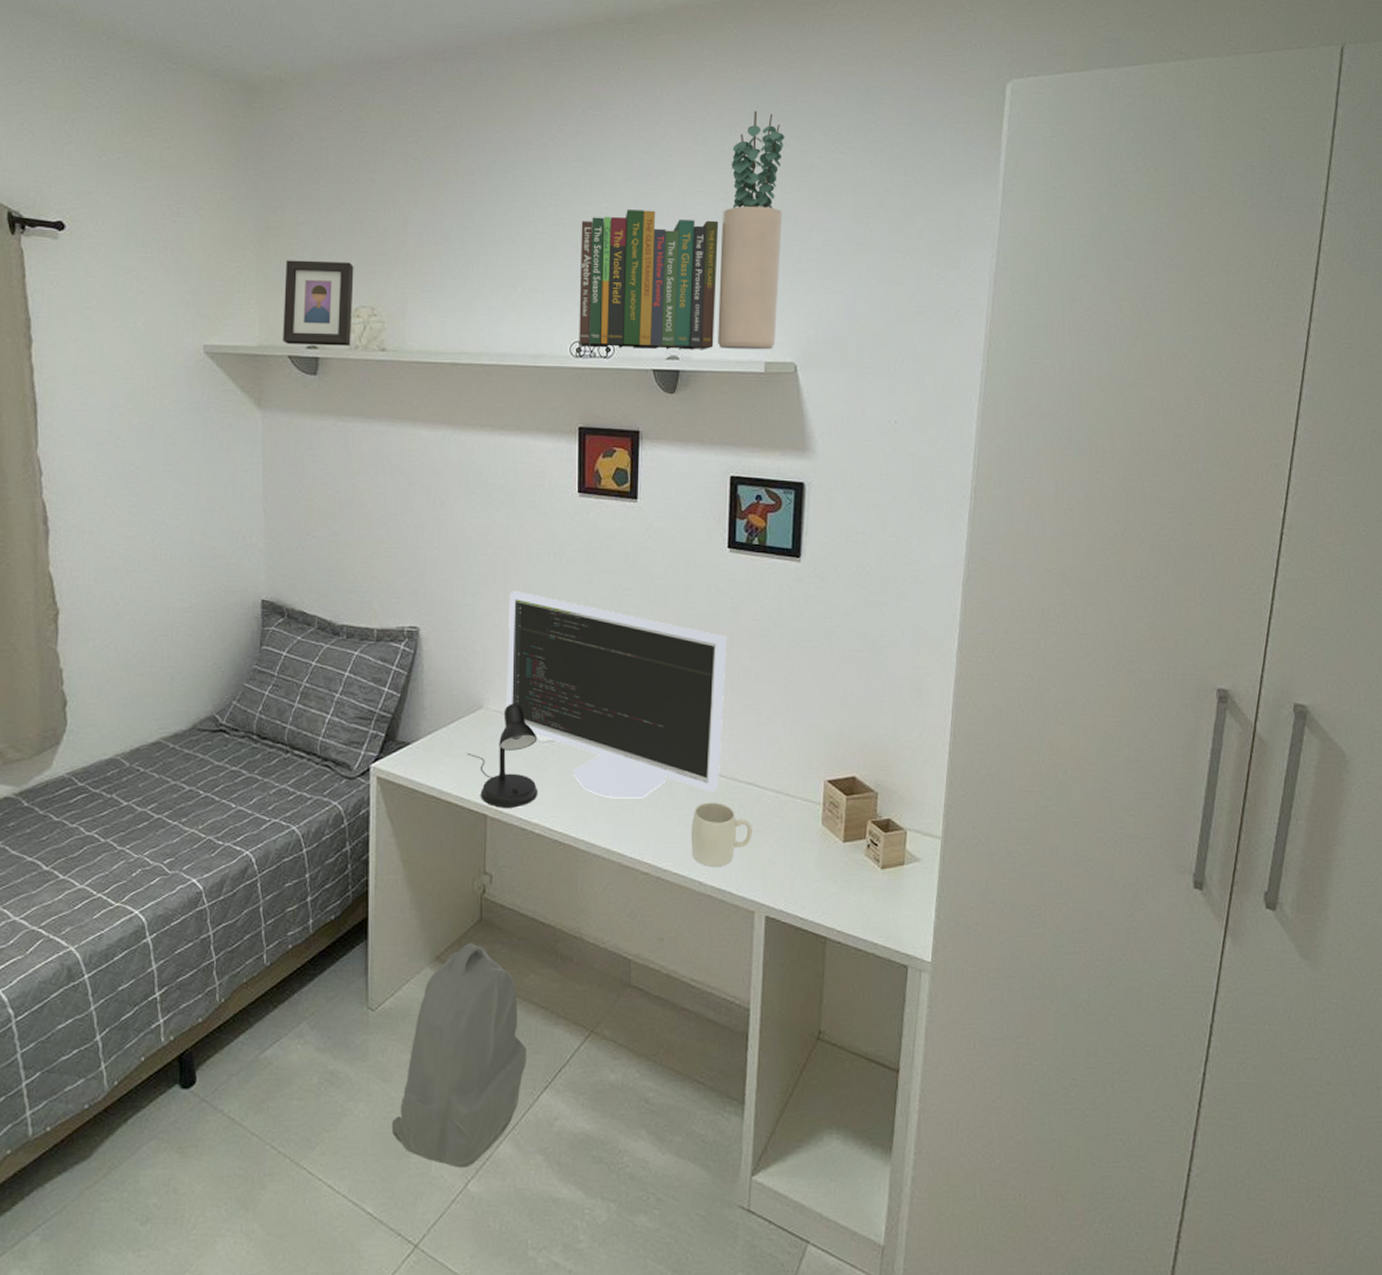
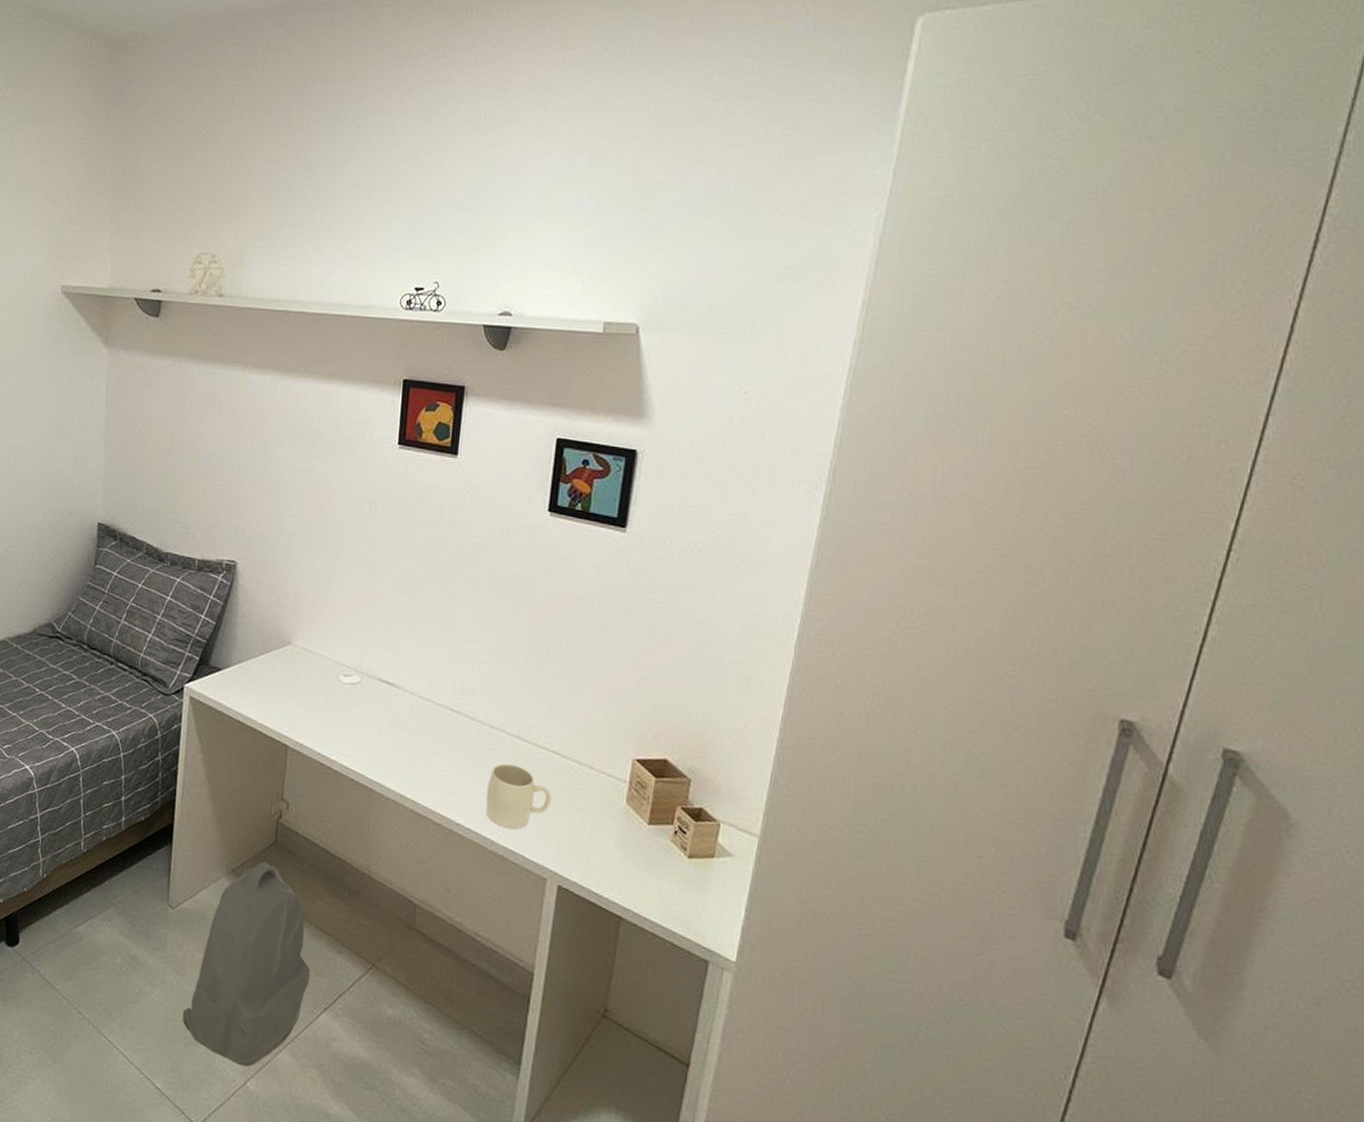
picture frame: present [283,260,354,346] -> none [131,208,199,291]
desk lamp: present [467,704,538,808] -> none [273,643,341,743]
computer monitor: present [506,591,728,799] -> none [313,535,541,755]
books: present [579,210,719,350] -> none [409,161,566,307]
vase: present [718,111,785,350] -> none [554,56,647,309]

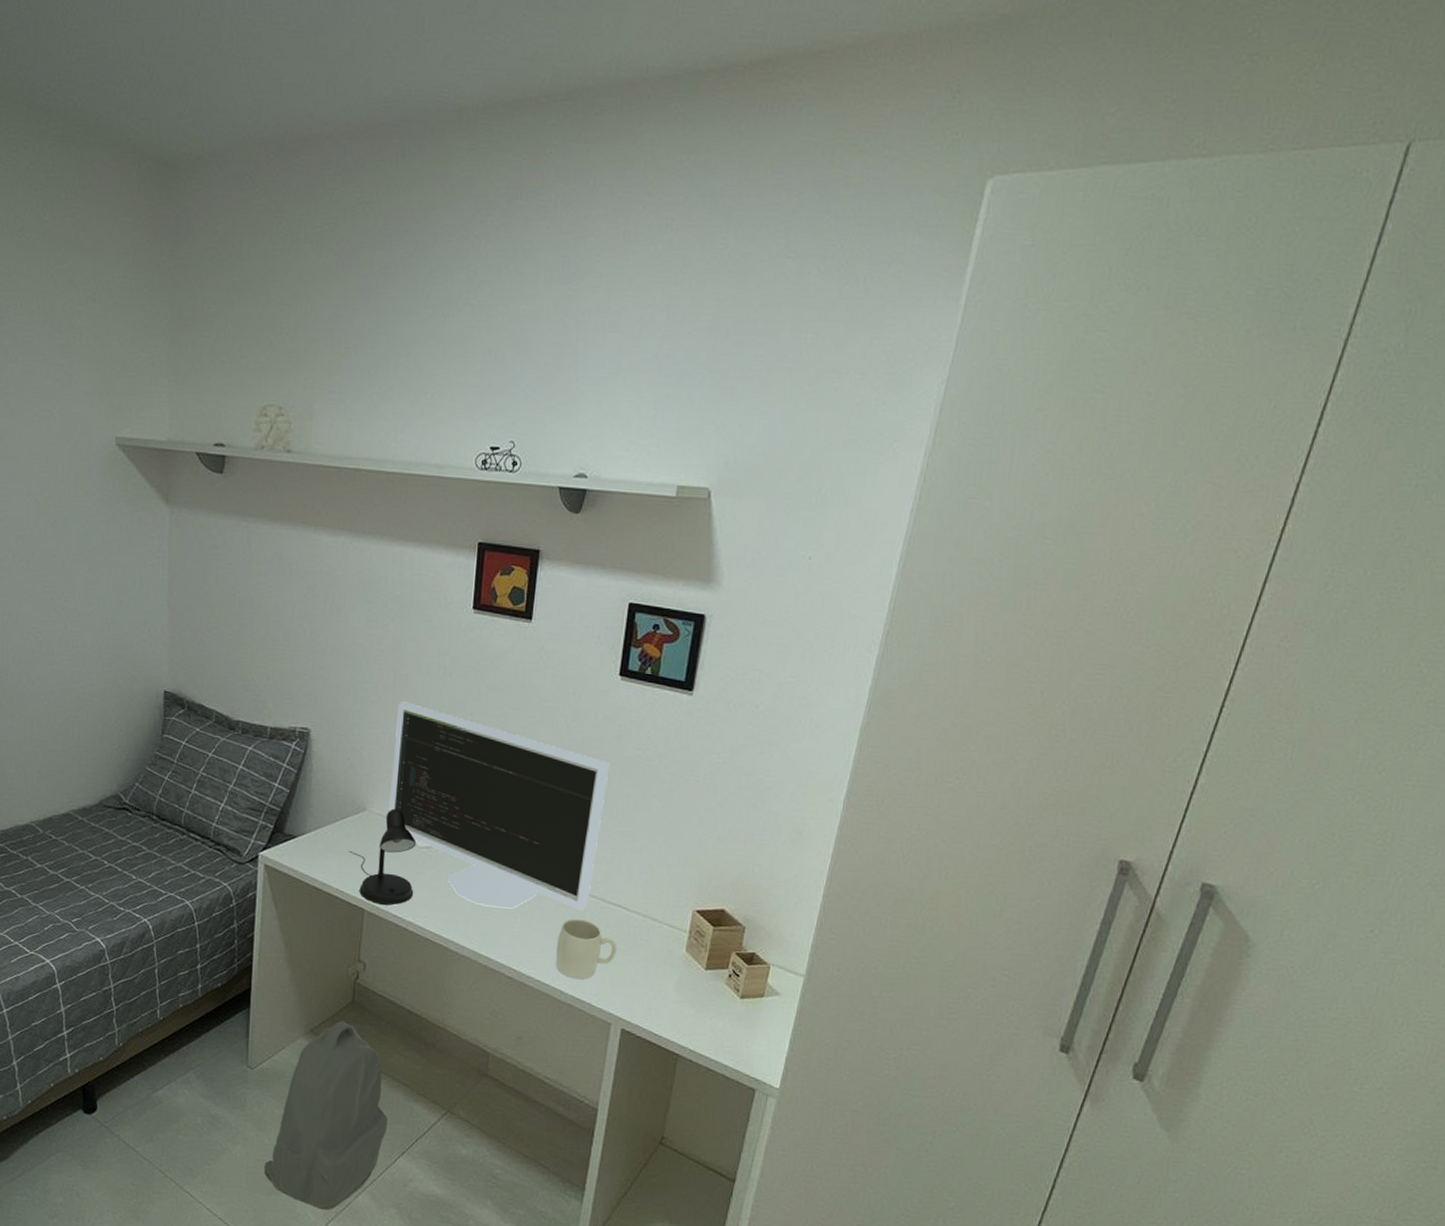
desk lamp: none [273,643,341,743] -> present [349,808,417,906]
computer monitor: none [313,535,541,755] -> present [389,701,610,910]

